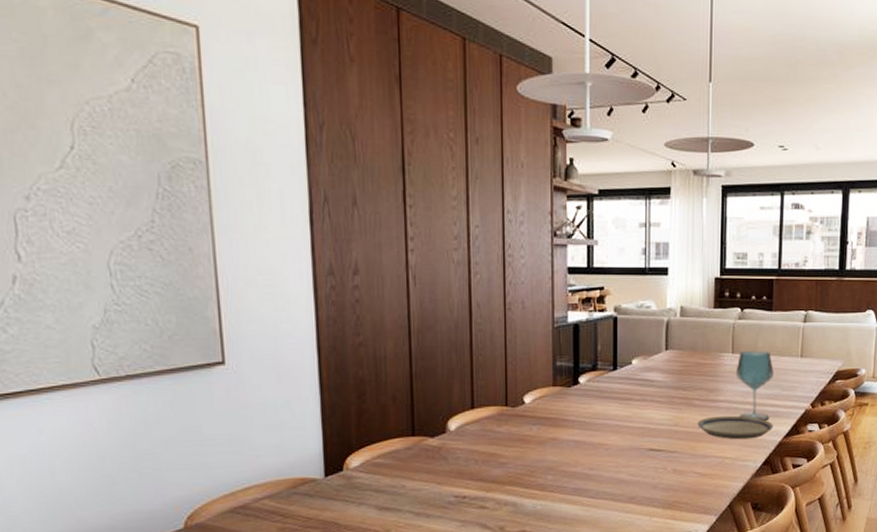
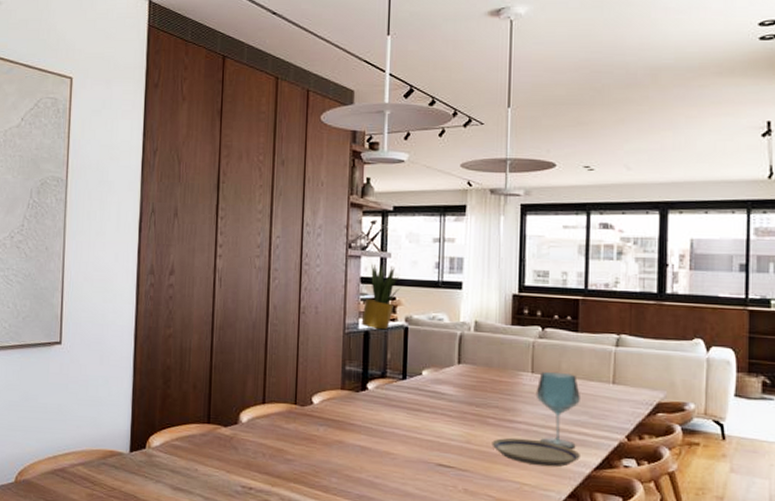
planter: none [570,252,609,322] -> present [361,263,401,330]

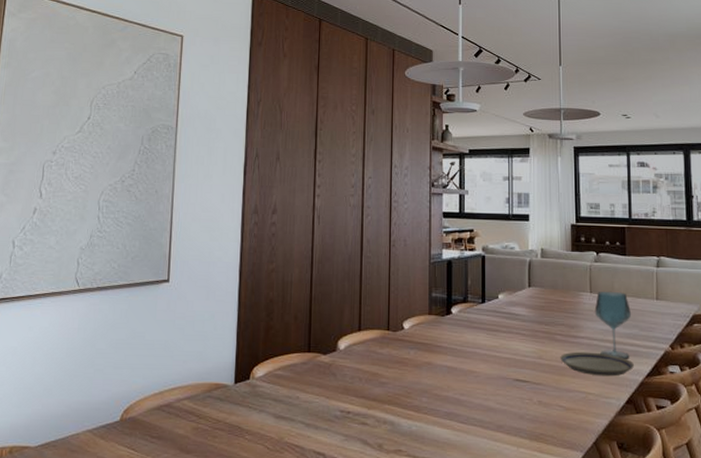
planter: present [361,263,401,330] -> none [444,200,478,259]

